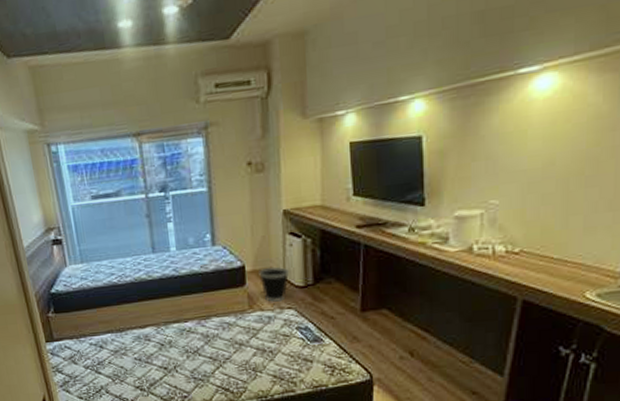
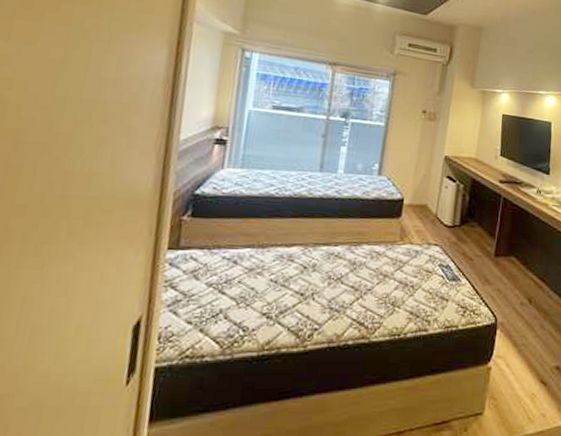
wastebasket: present [259,266,290,303] -> none [415,203,442,239]

